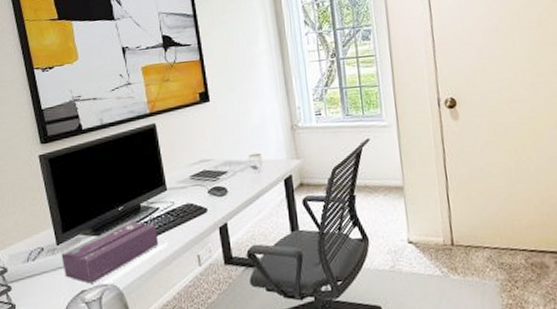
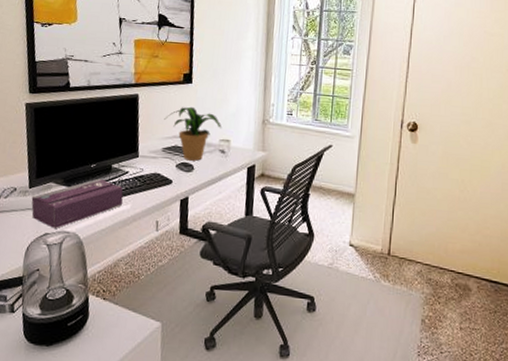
potted plant: none [187,126,249,184] -> present [164,106,222,161]

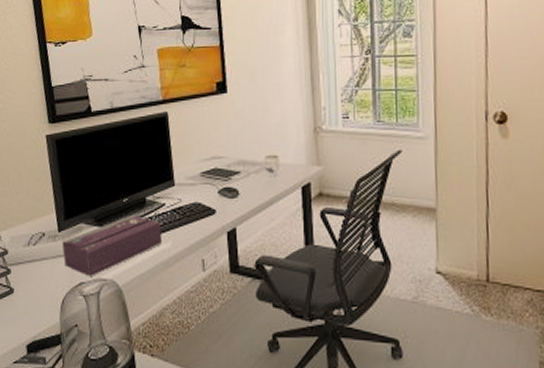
potted plant: present [164,106,222,161] -> none [199,120,266,184]

